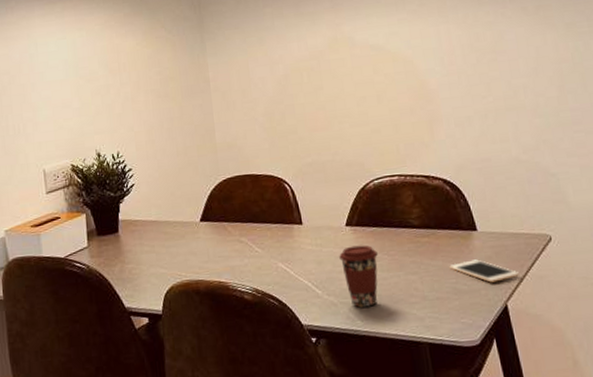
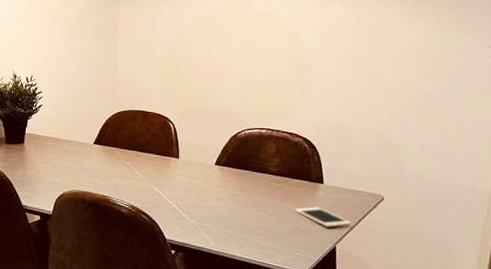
coffee cup: present [339,245,379,308] -> none [205,181,238,233]

